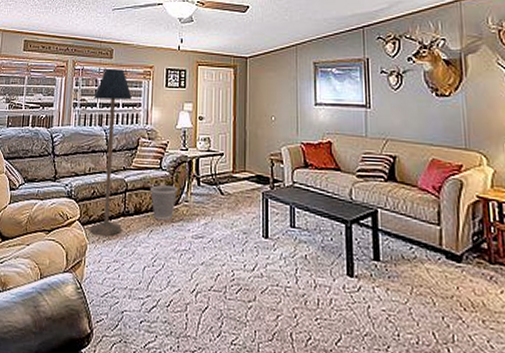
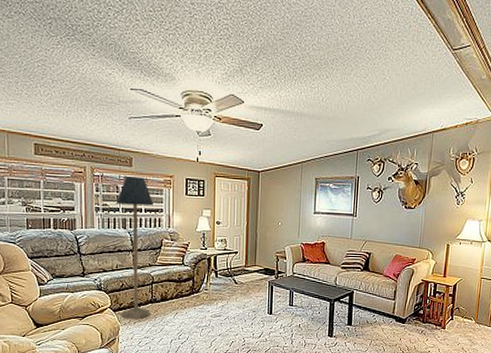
wastebasket: present [149,185,179,221] -> none [174,278,199,305]

